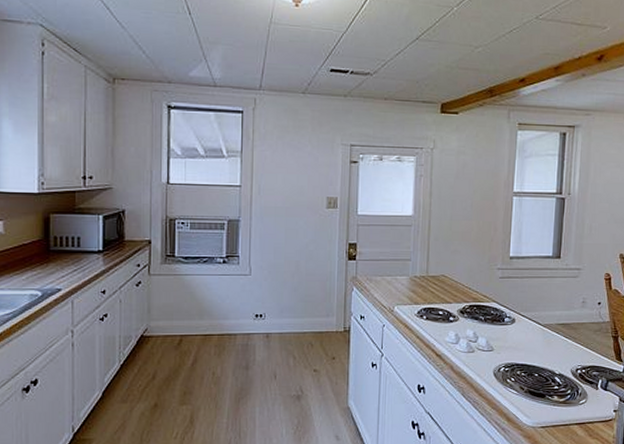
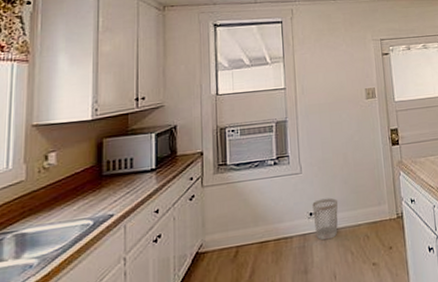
wastebasket: none [259,303,286,342] -> present [312,197,339,241]

